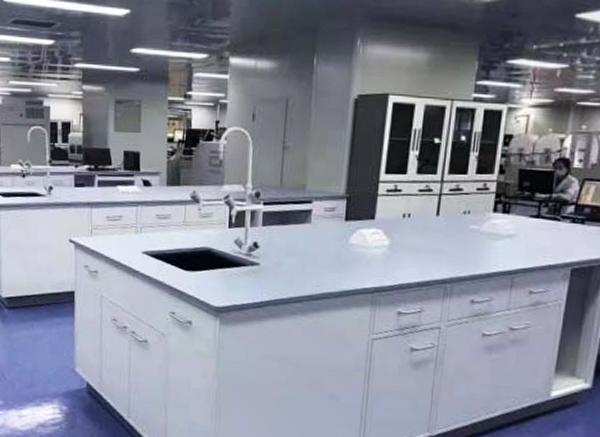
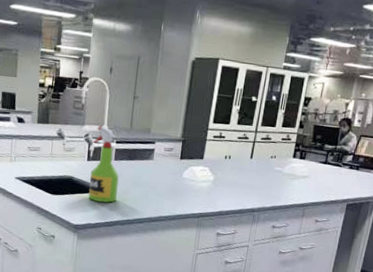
spray bottle: none [231,185,269,278] -> present [88,126,119,203]

